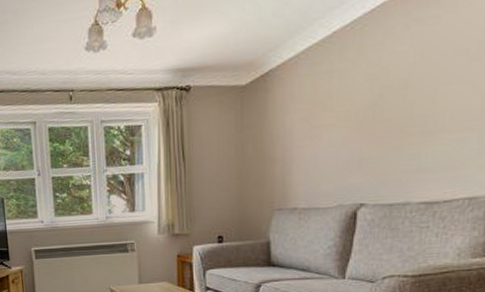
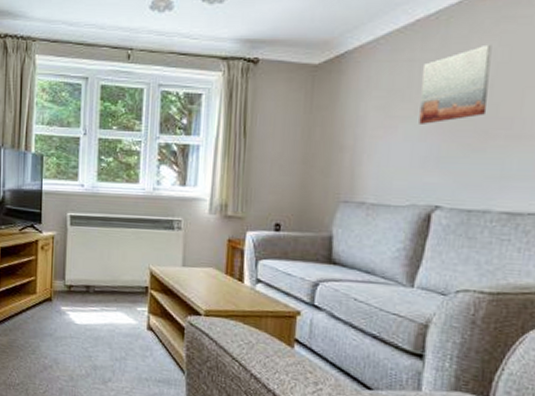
wall art: none [341,47,404,131] -> present [419,44,492,124]

